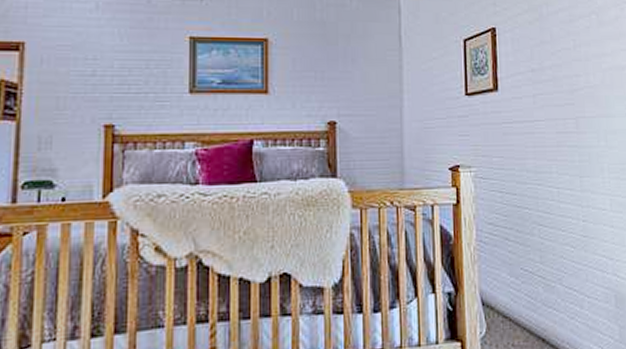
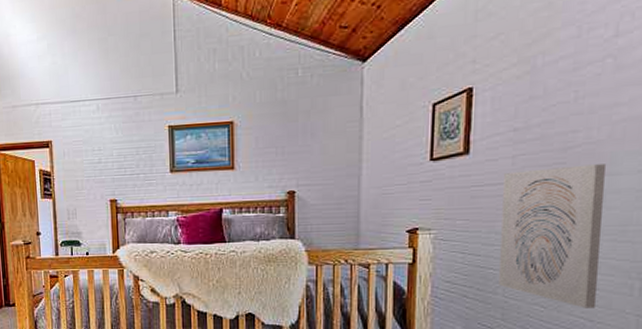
wall art: none [528,107,613,247] -> present [499,164,605,309]

